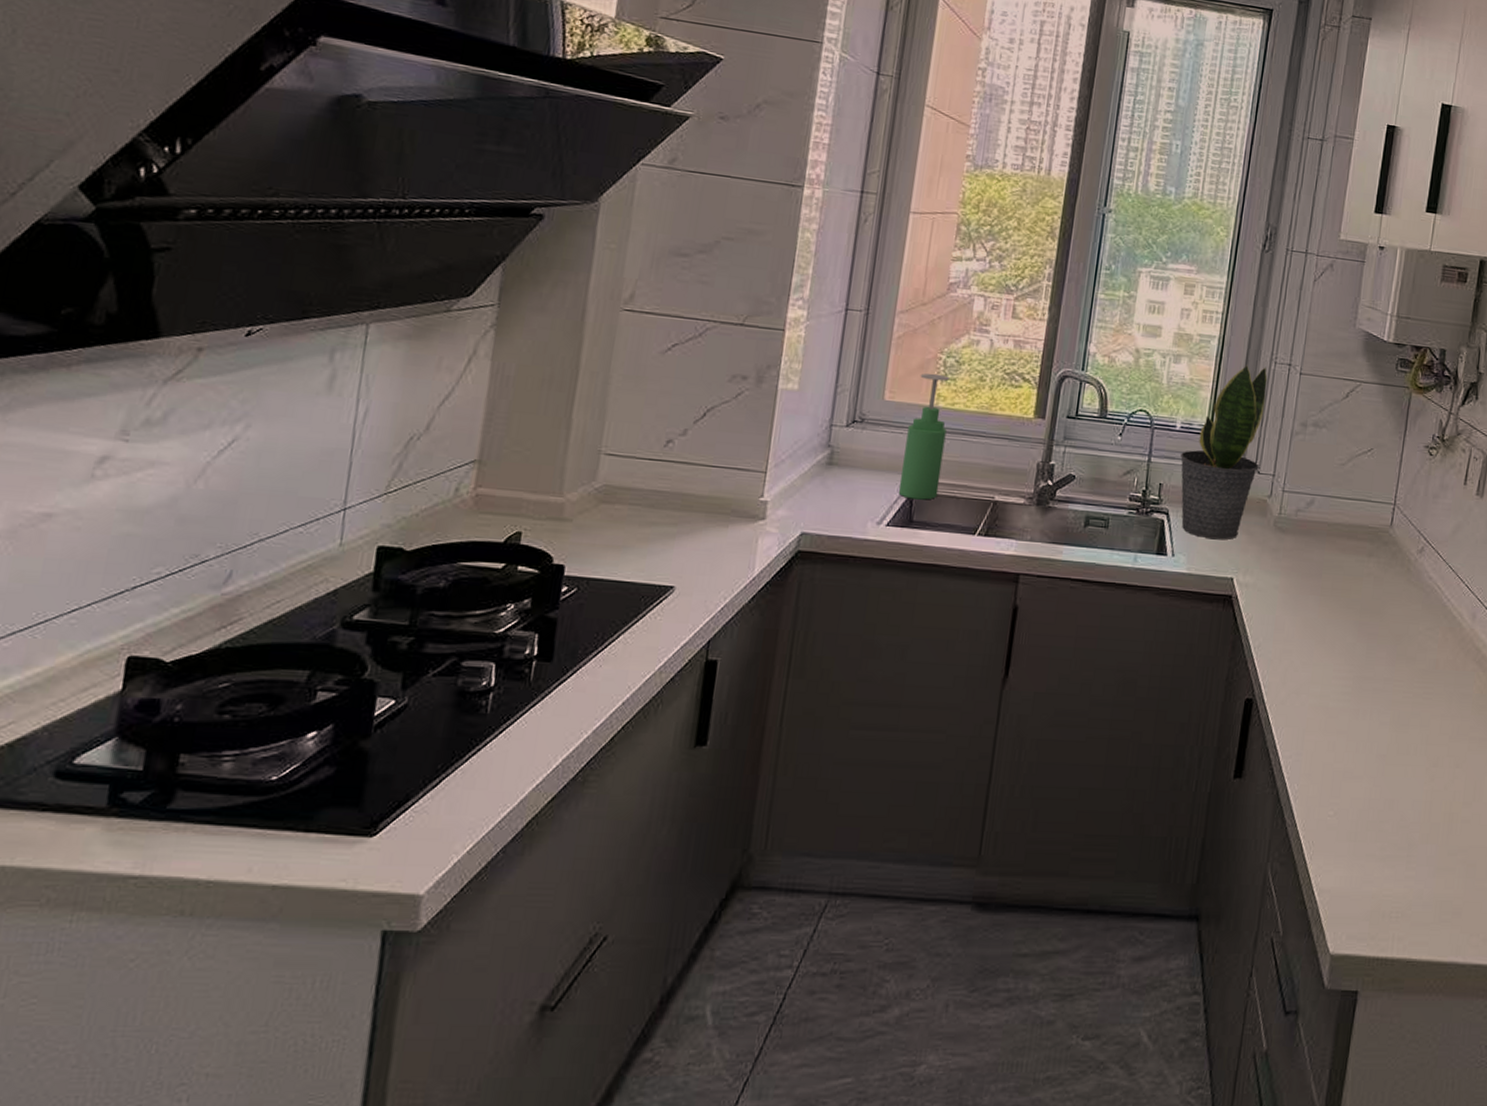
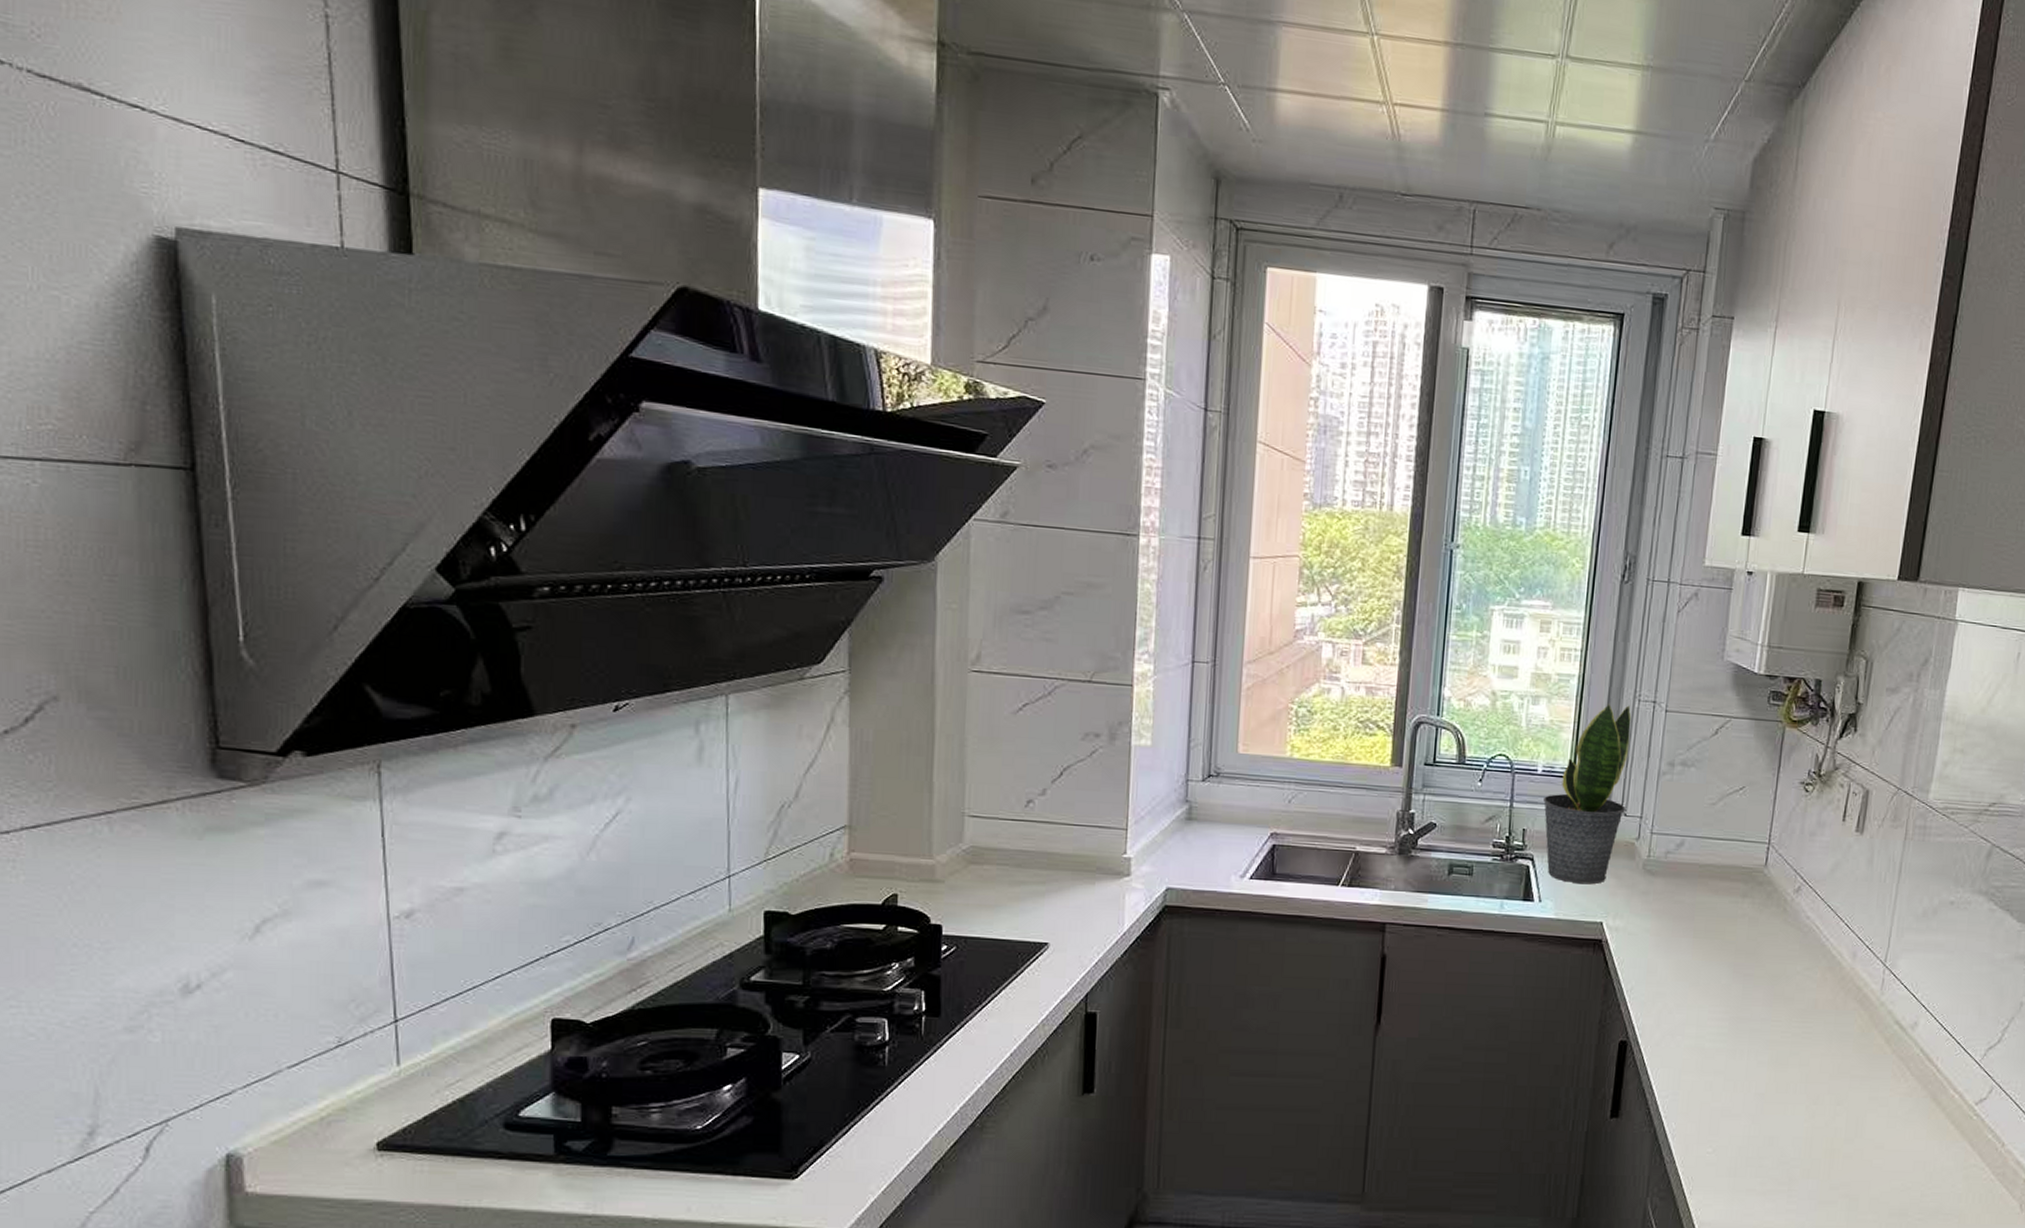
soap dispenser: present [898,373,949,500] -> none [1259,724,1303,852]

